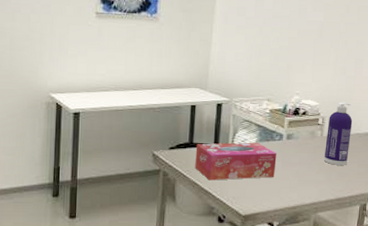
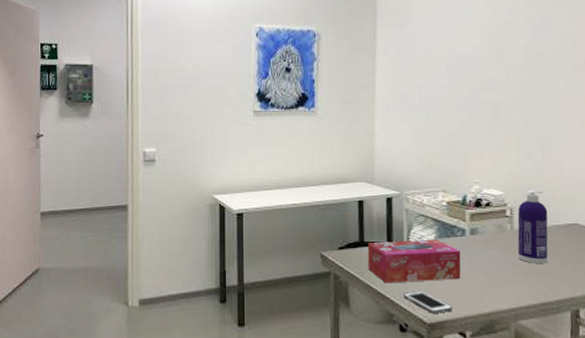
cell phone: none [224,188,265,207] -> present [403,291,453,313]

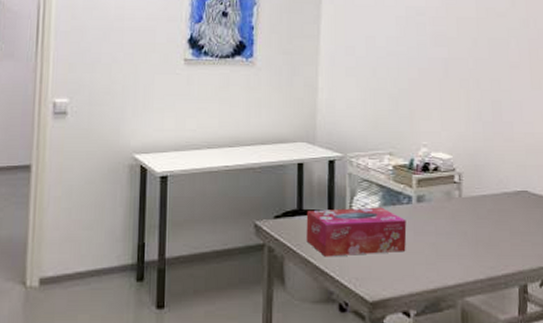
cell phone: present [403,291,453,313] -> none [344,266,396,290]
spray bottle: present [517,189,548,263] -> none [465,153,497,234]

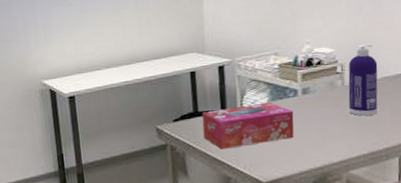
spray bottle: none [465,153,497,234] -> present [348,44,378,116]

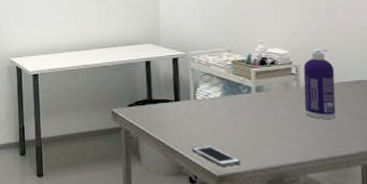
tissue box: present [201,102,294,150] -> none [155,96,248,138]
cell phone: none [239,153,287,173] -> present [192,145,241,166]

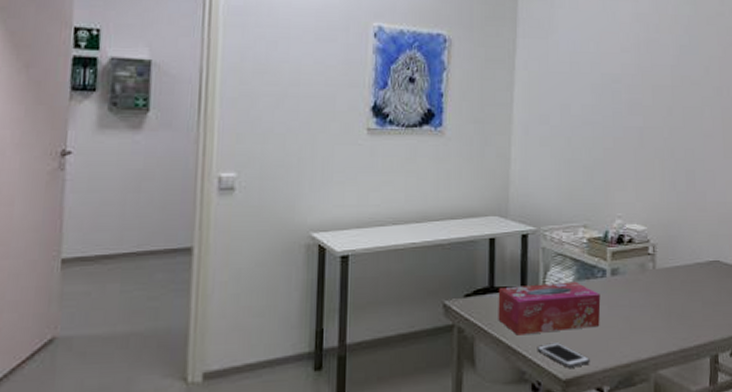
tissue box: none [155,96,248,138] -> present [498,281,601,336]
spray bottle: present [303,48,336,119] -> none [659,224,690,306]

